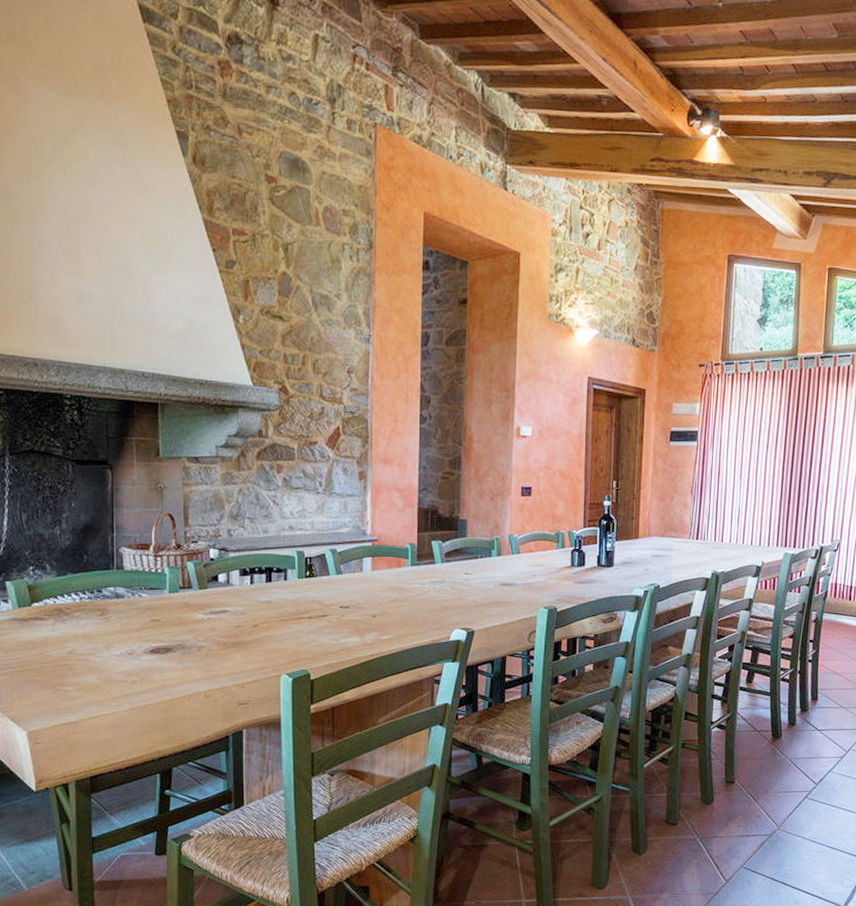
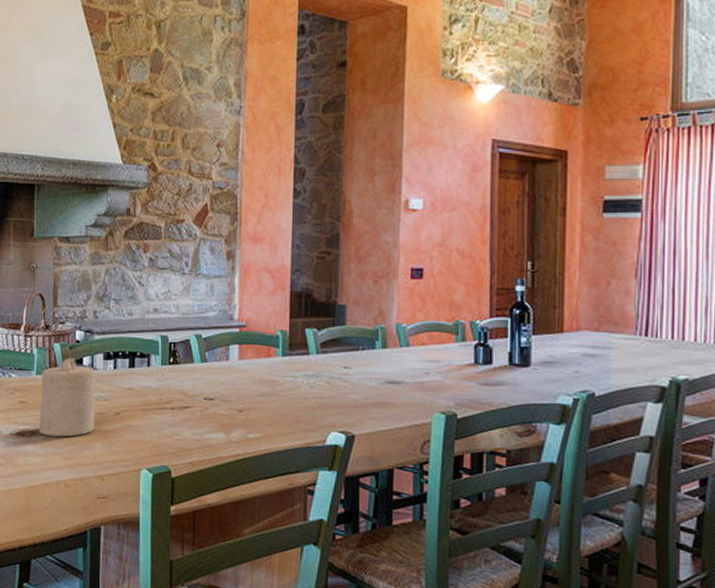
candle: none [174,575,232,651] -> present [38,358,95,437]

